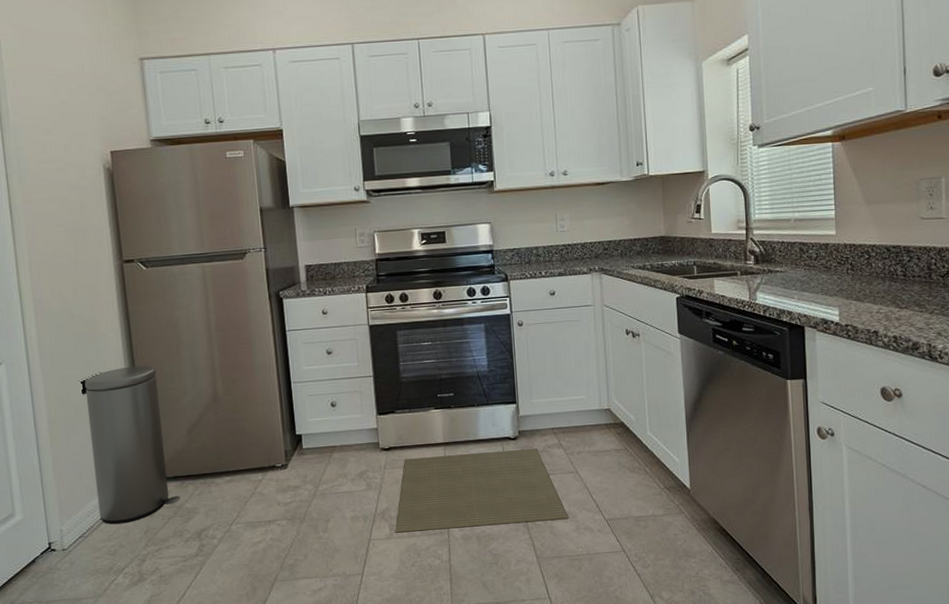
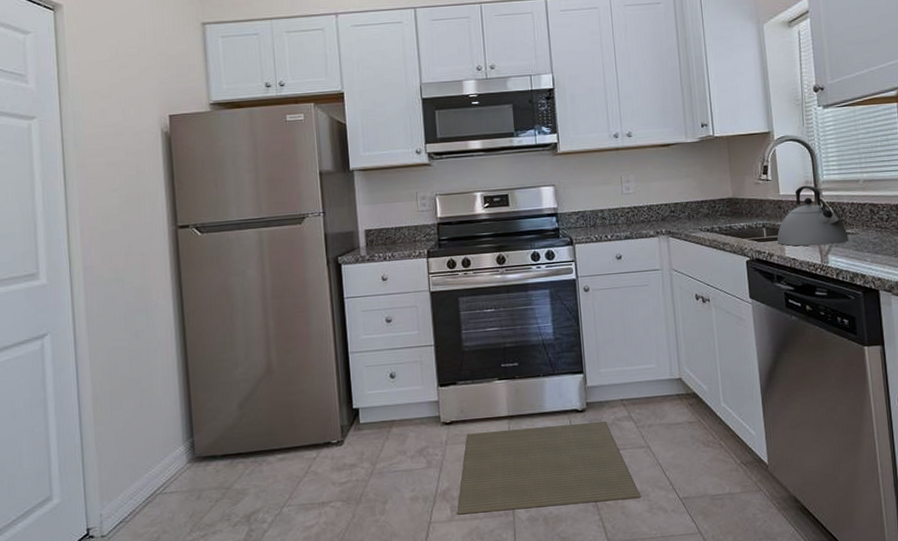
pedal bin: present [78,365,180,525] -> none [126,335,229,508]
kettle: none [707,224,777,284] -> present [776,185,849,247]

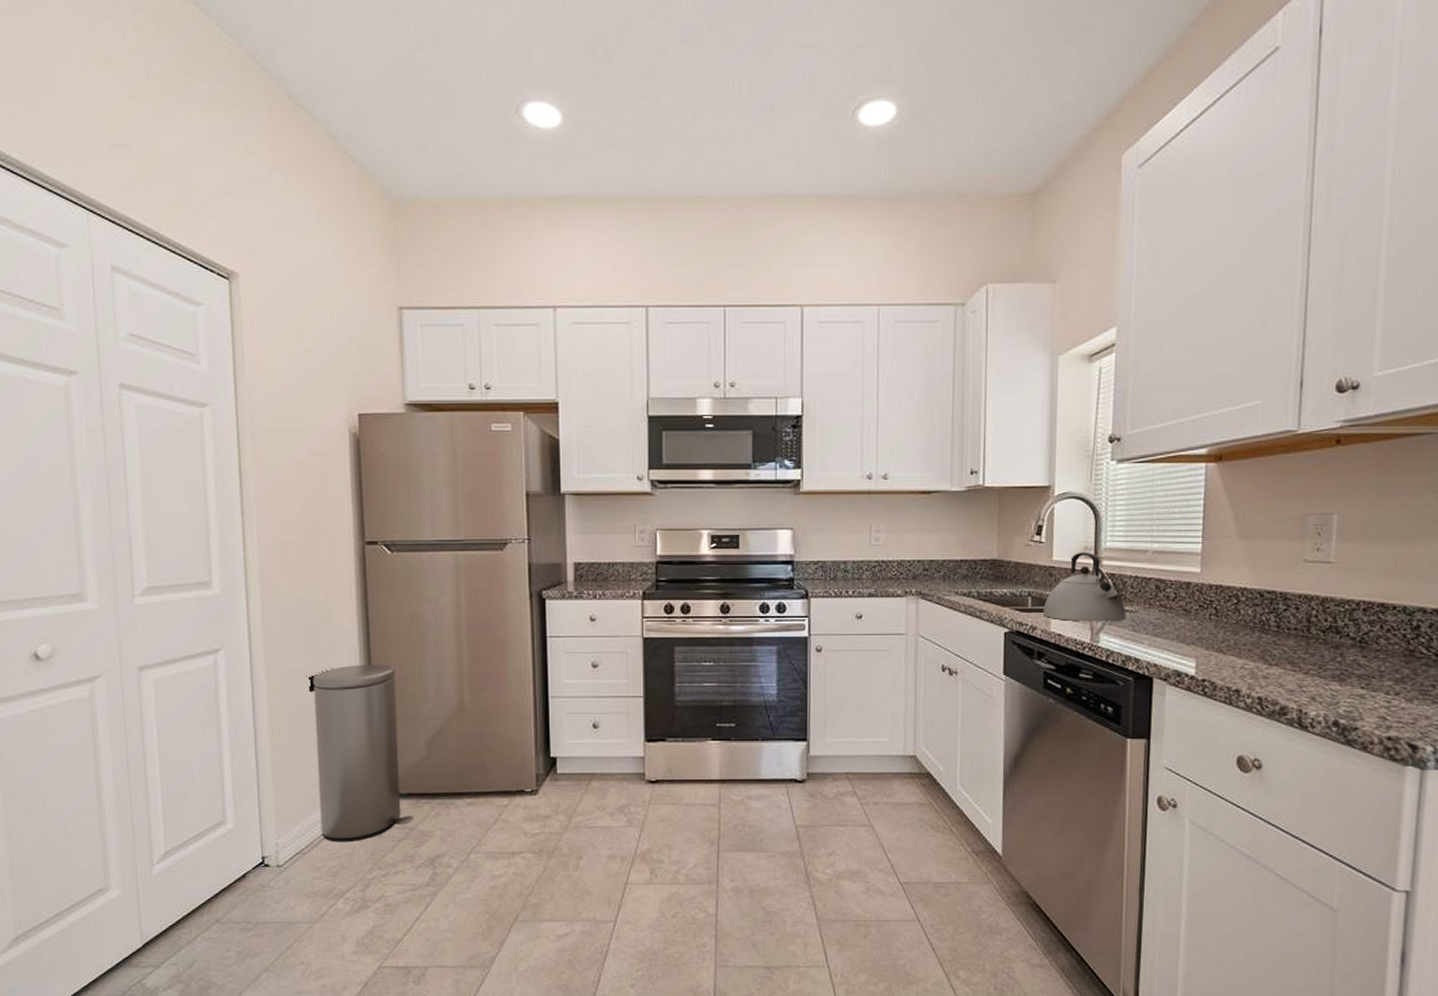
pedal bin: none [126,335,229,508] -> present [306,664,414,842]
doormat: present [457,422,641,515] -> none [656,795,858,879]

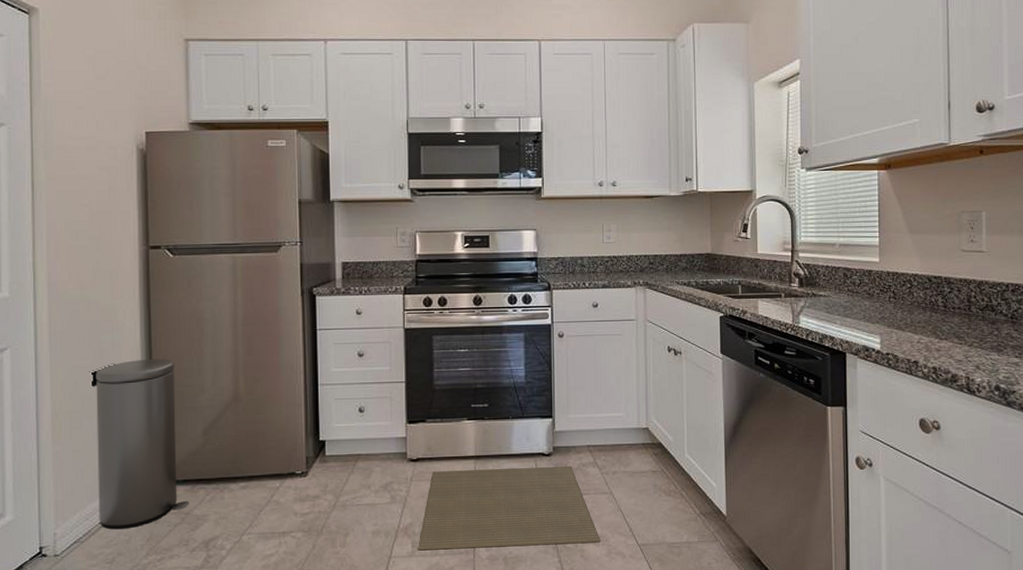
doormat: none [656,795,858,879] -> present [418,466,601,551]
kettle: present [1042,552,1126,622] -> none [751,246,821,306]

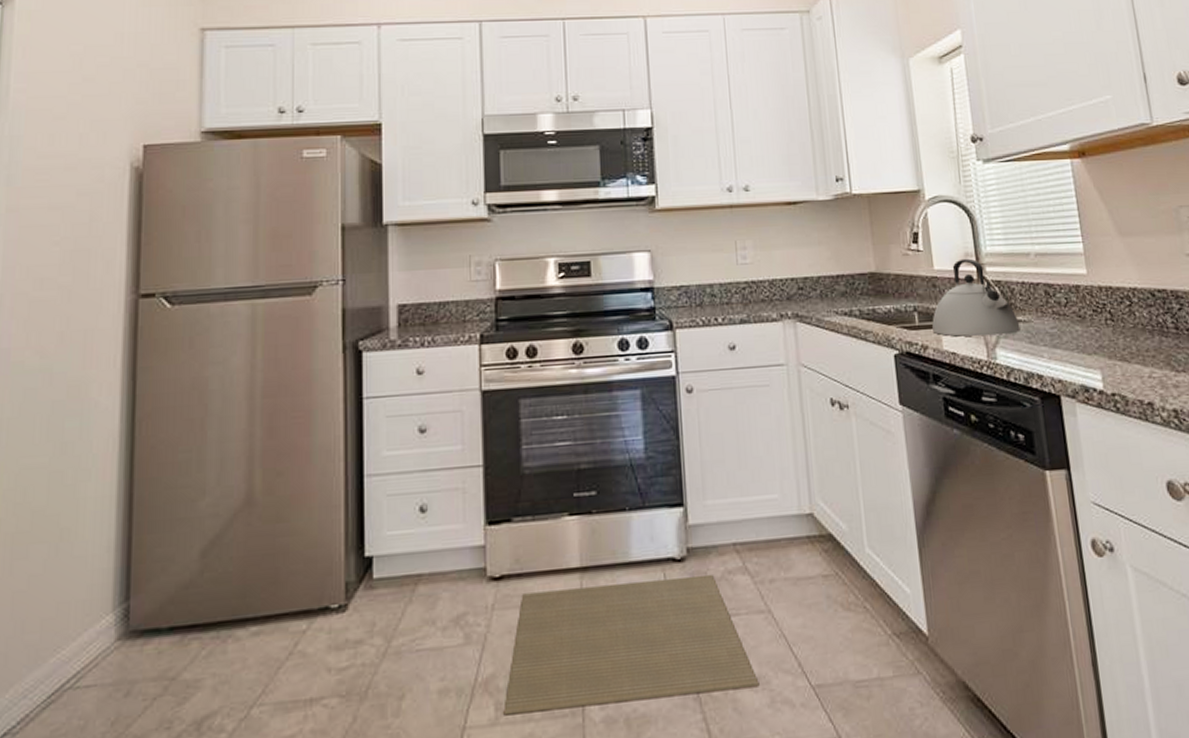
pedal bin: present [89,358,189,530] -> none [42,449,176,712]
kettle: none [751,246,821,306] -> present [931,258,1021,337]

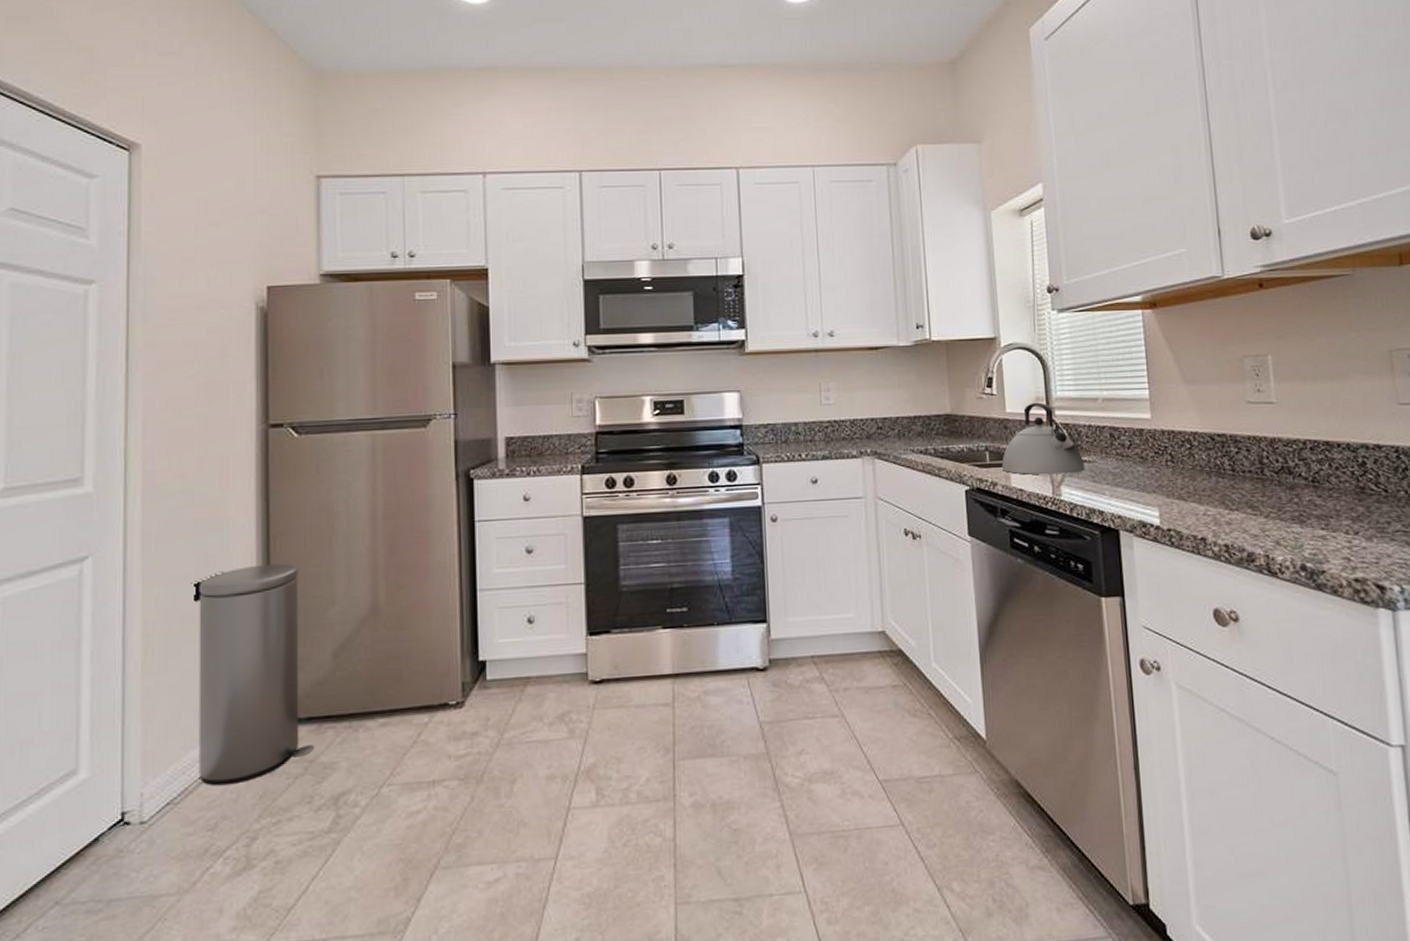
pedal bin: none [42,449,176,712] -> present [191,563,314,786]
doormat: present [503,575,760,716] -> none [603,683,832,799]

